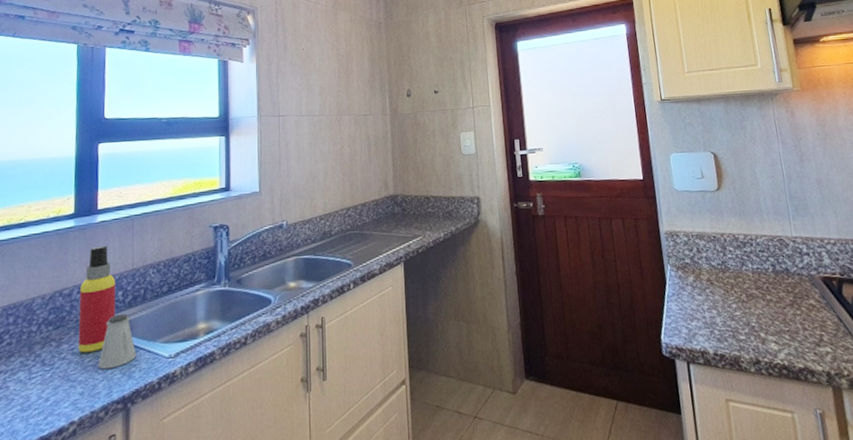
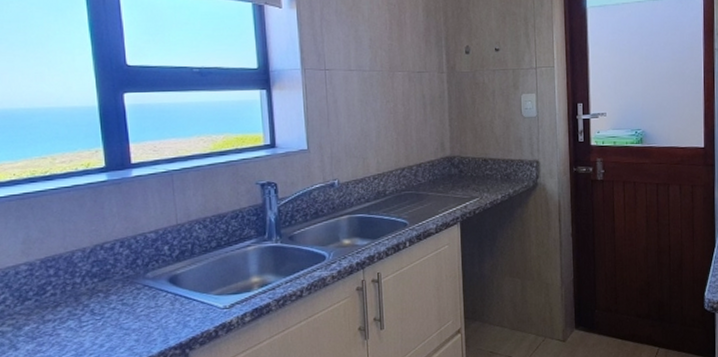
spray bottle: present [78,245,116,353] -> none [122,200,163,303]
saltshaker: present [98,313,136,370] -> none [150,267,190,319]

